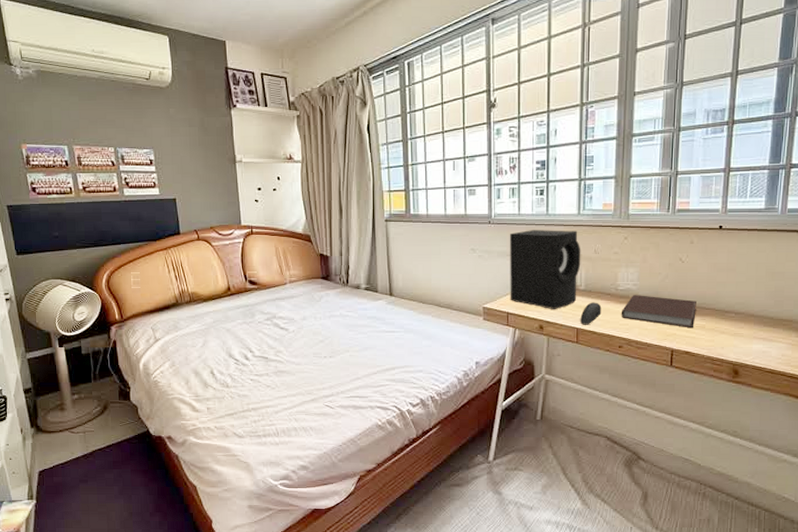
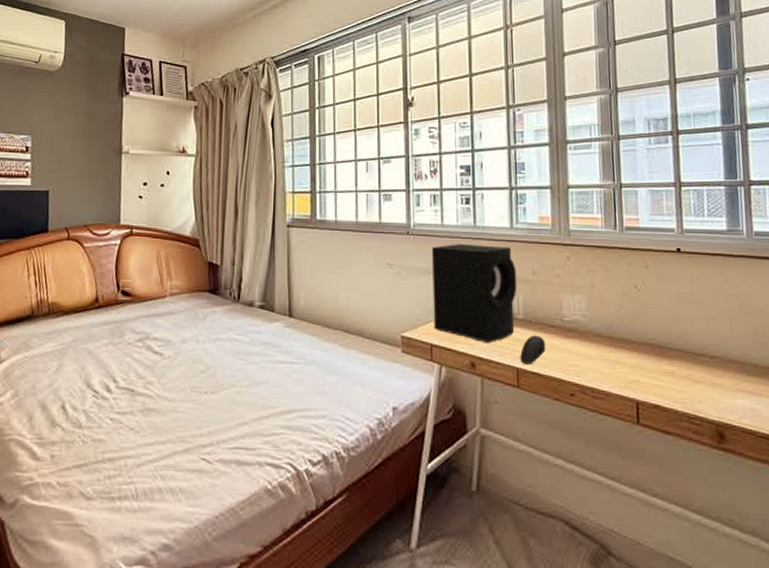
notebook: present [621,295,696,328] -> none [569,328,662,375]

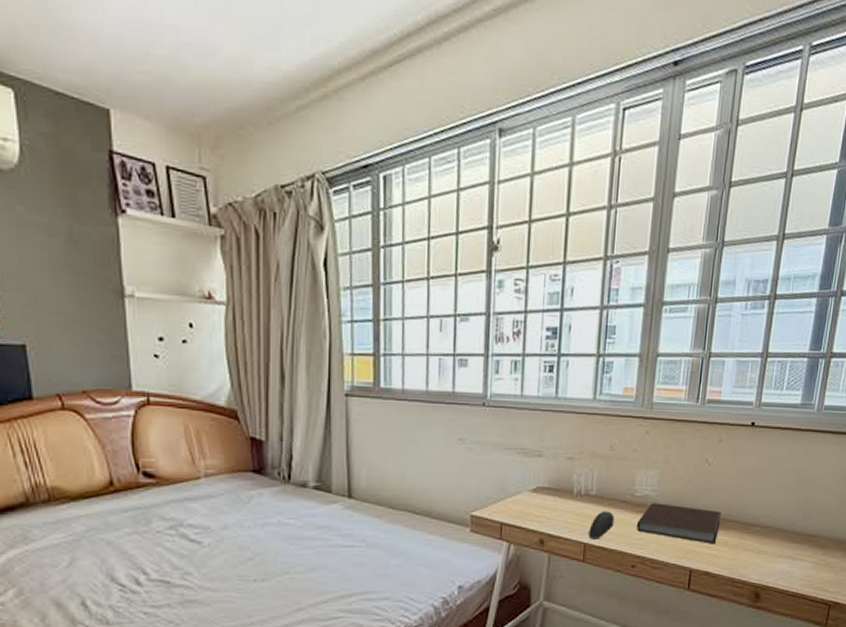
speaker: present [431,244,518,342] -> none [505,417,595,519]
notebook: none [569,328,662,375] -> present [636,503,721,544]

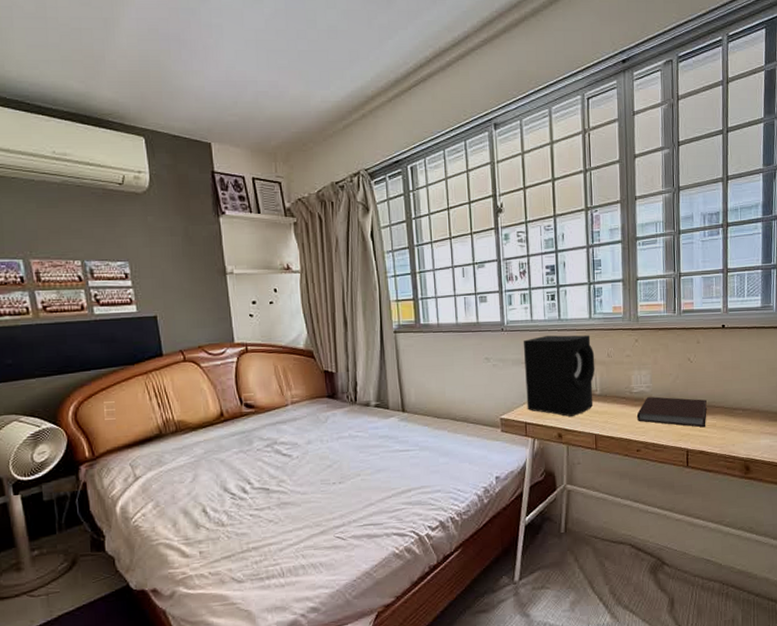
speaker: none [505,417,595,519] -> present [523,335,595,416]
computer mouse: present [588,511,615,540] -> none [598,406,618,431]

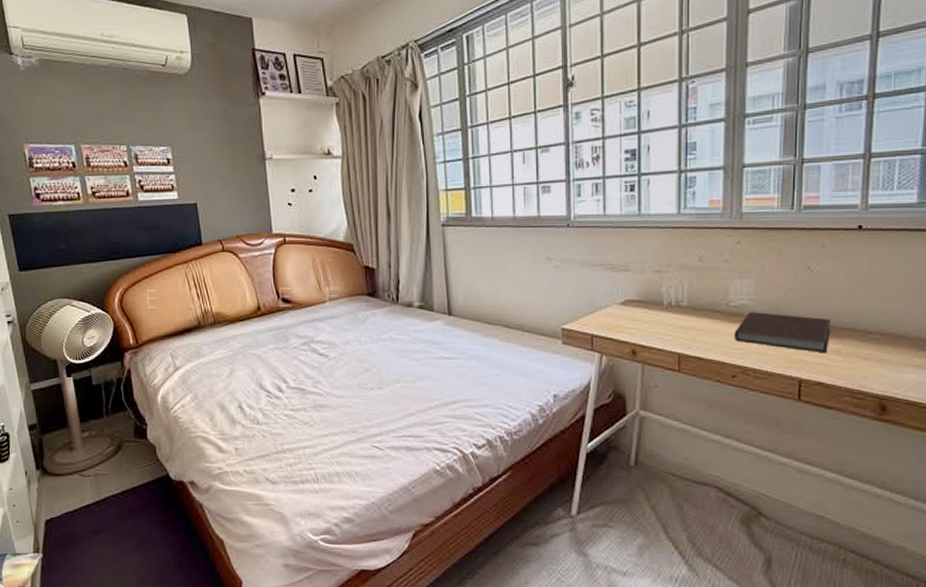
speaker: present [523,335,595,416] -> none [592,233,683,330]

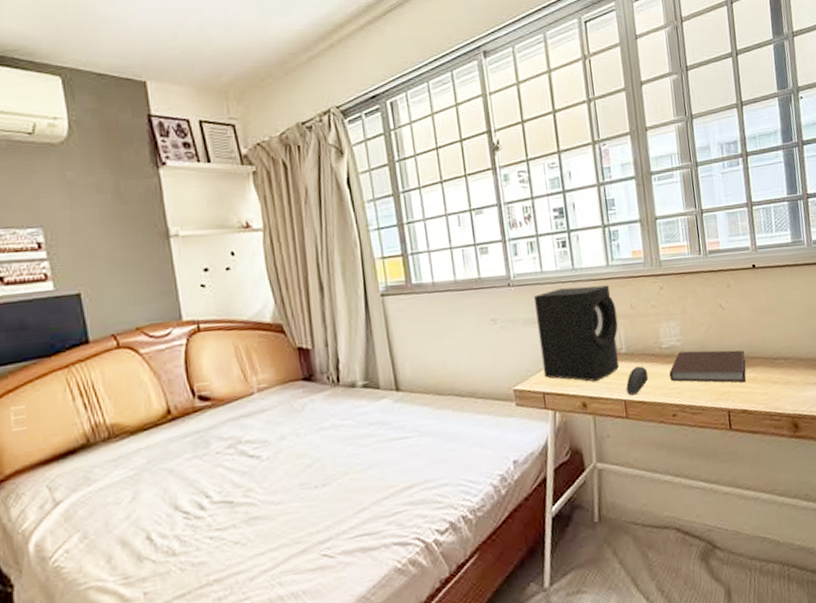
speaker: none [592,233,683,330] -> present [533,285,620,382]
computer mouse: none [682,321,709,350] -> present [626,366,649,396]

